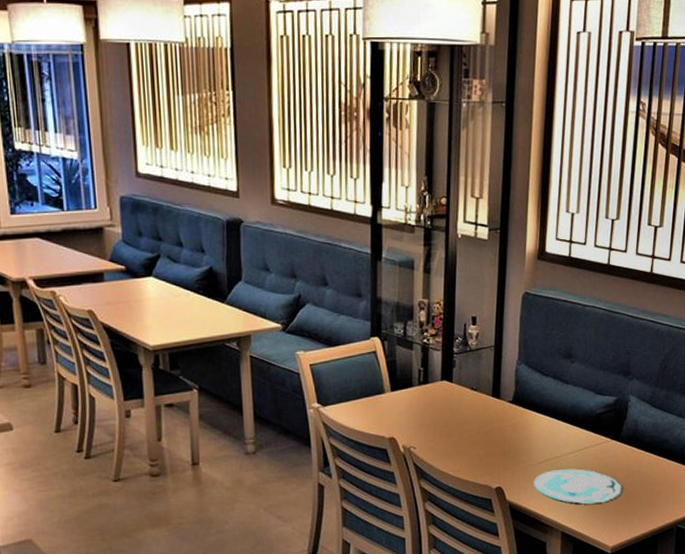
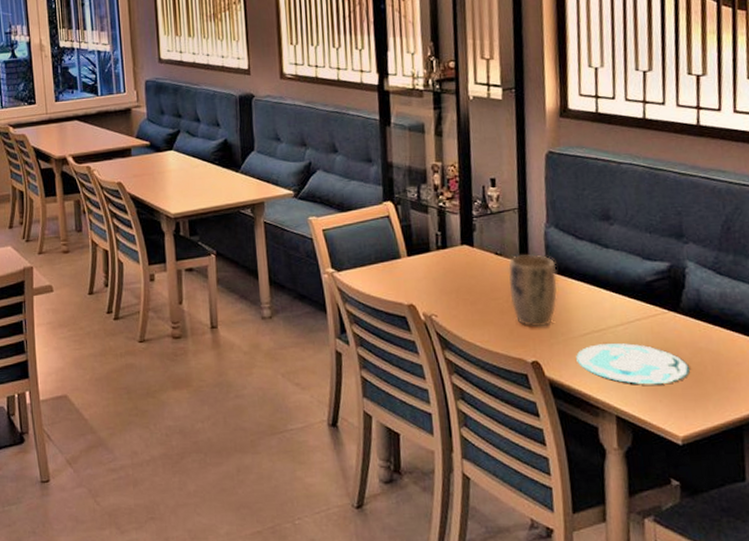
plant pot: none [481,389,524,457] -> present [508,254,558,328]

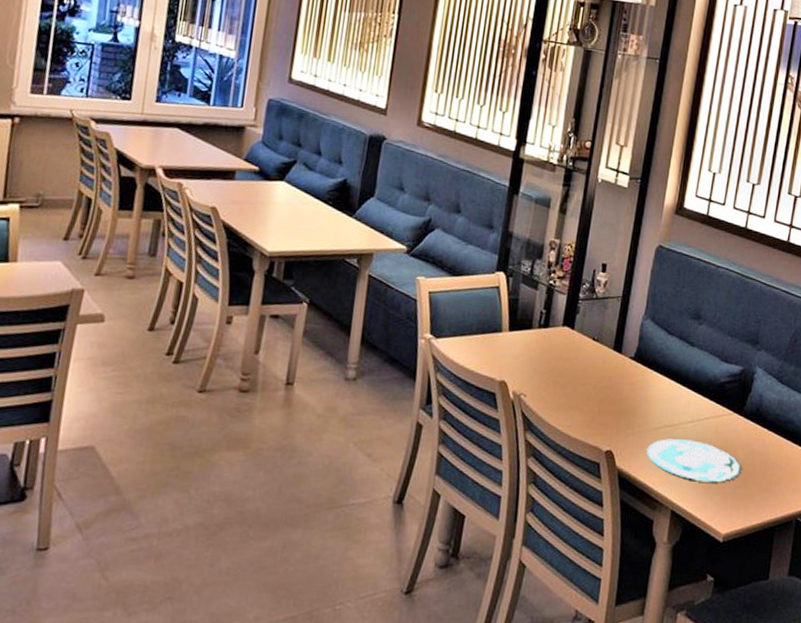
plant pot: present [508,254,558,328] -> none [598,343,646,417]

